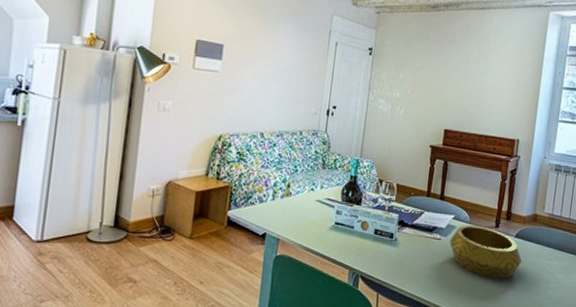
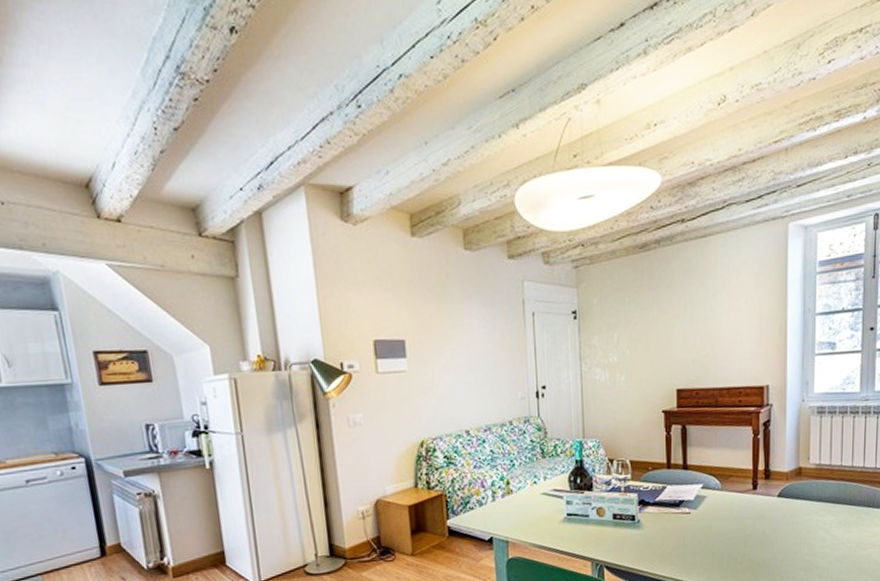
decorative bowl: present [449,225,522,279] -> none [700,491,790,546]

